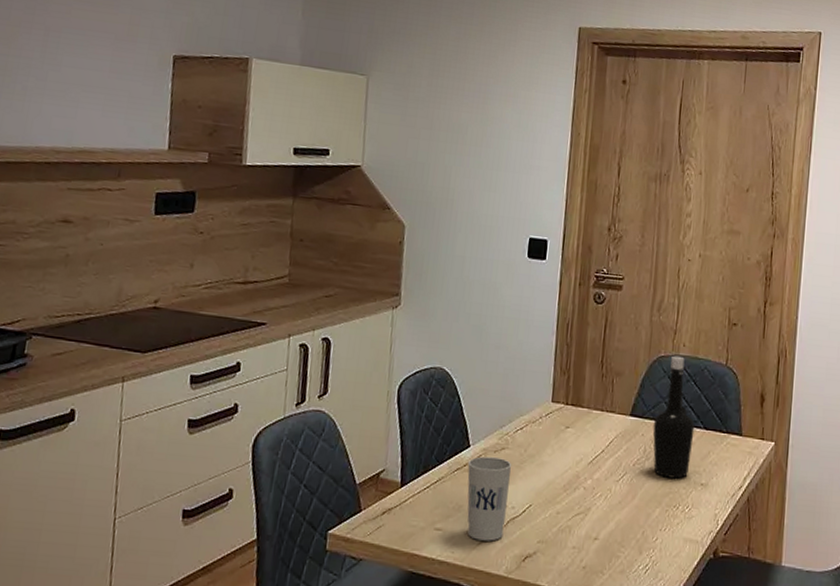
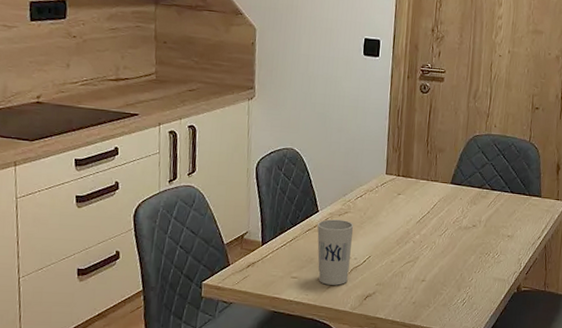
bottle: present [653,355,695,479] -> none [469,135,503,232]

